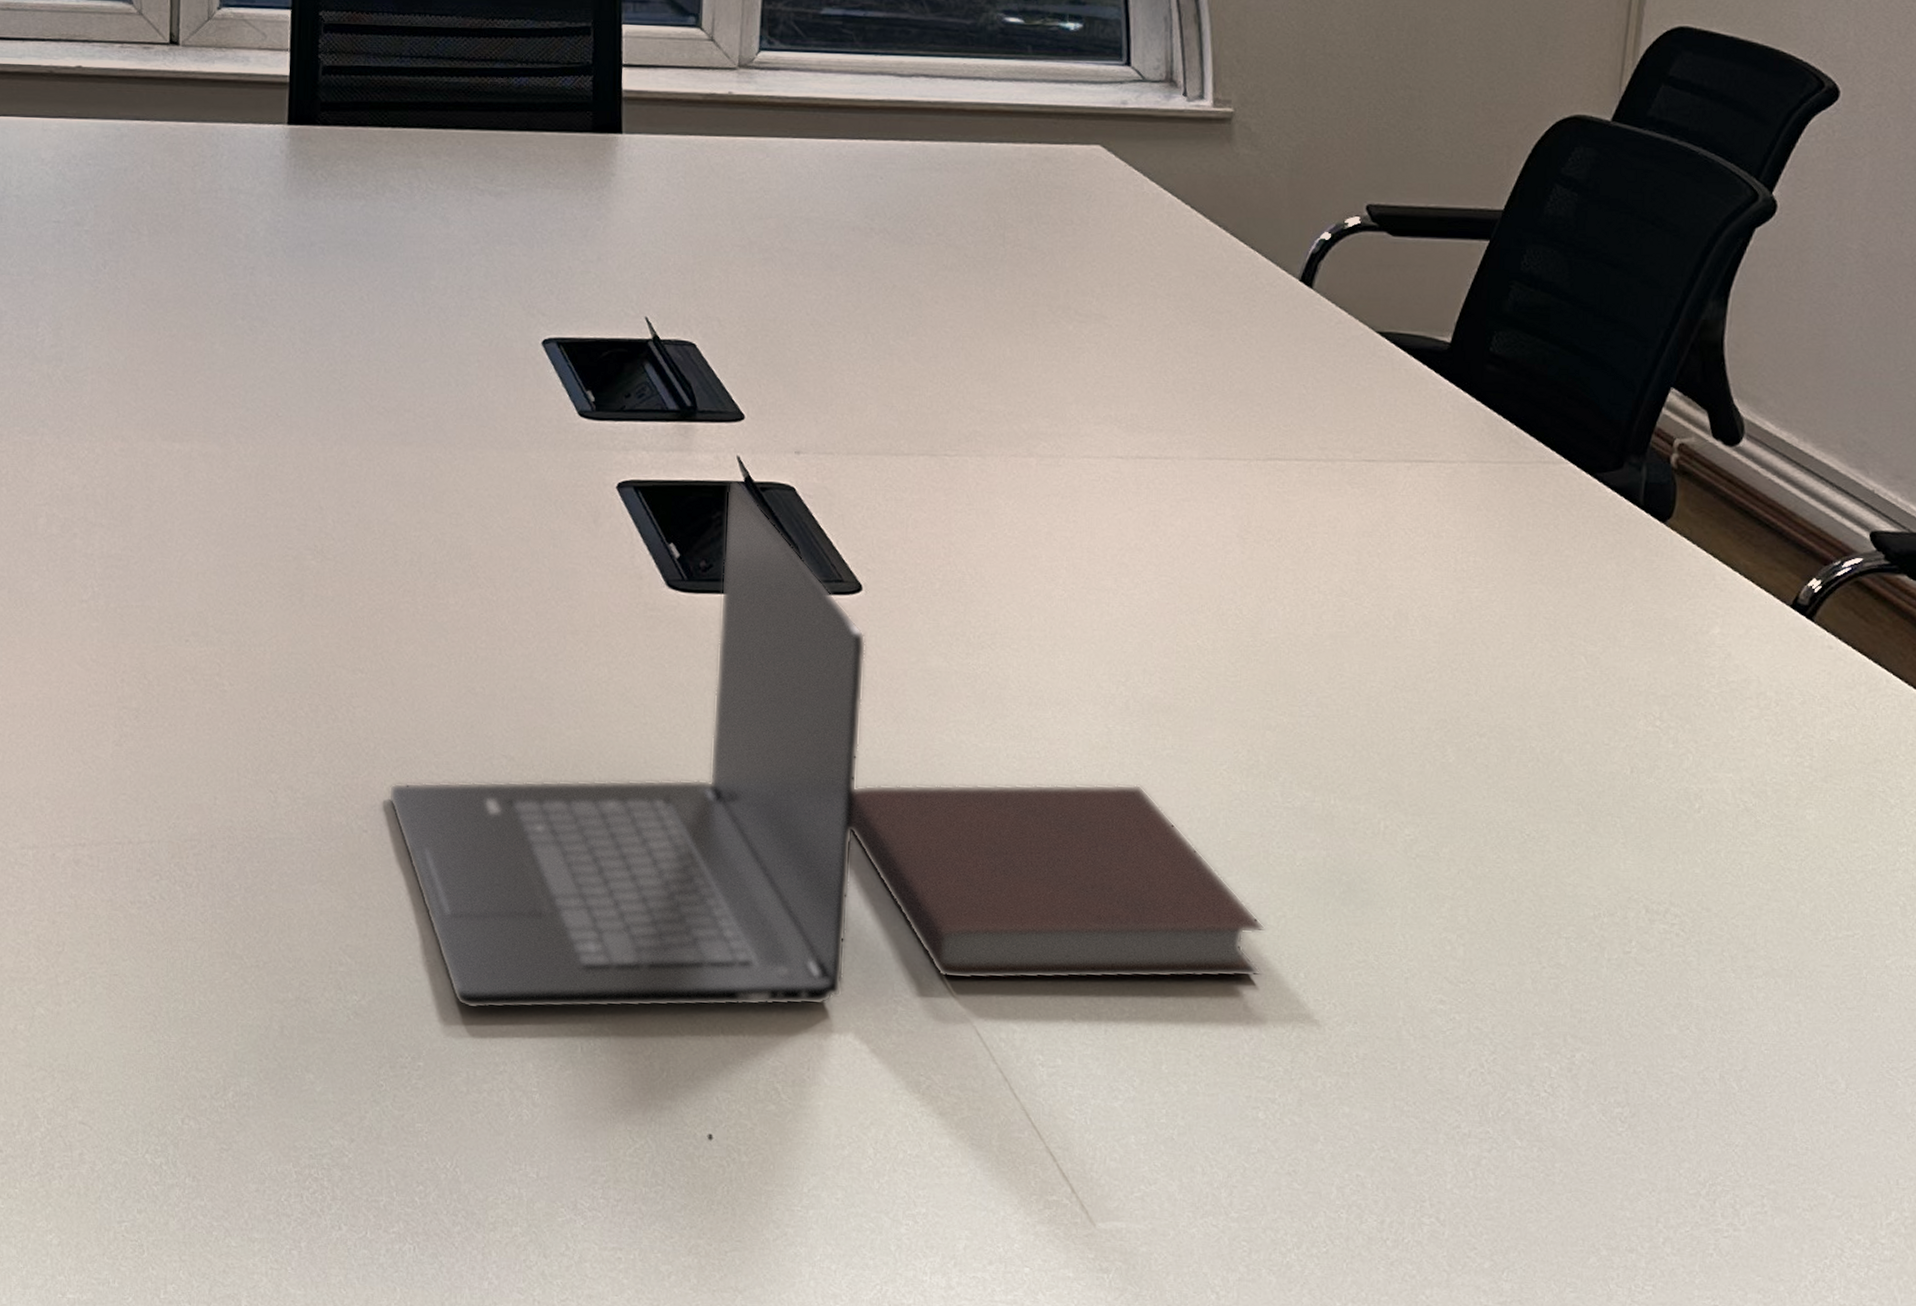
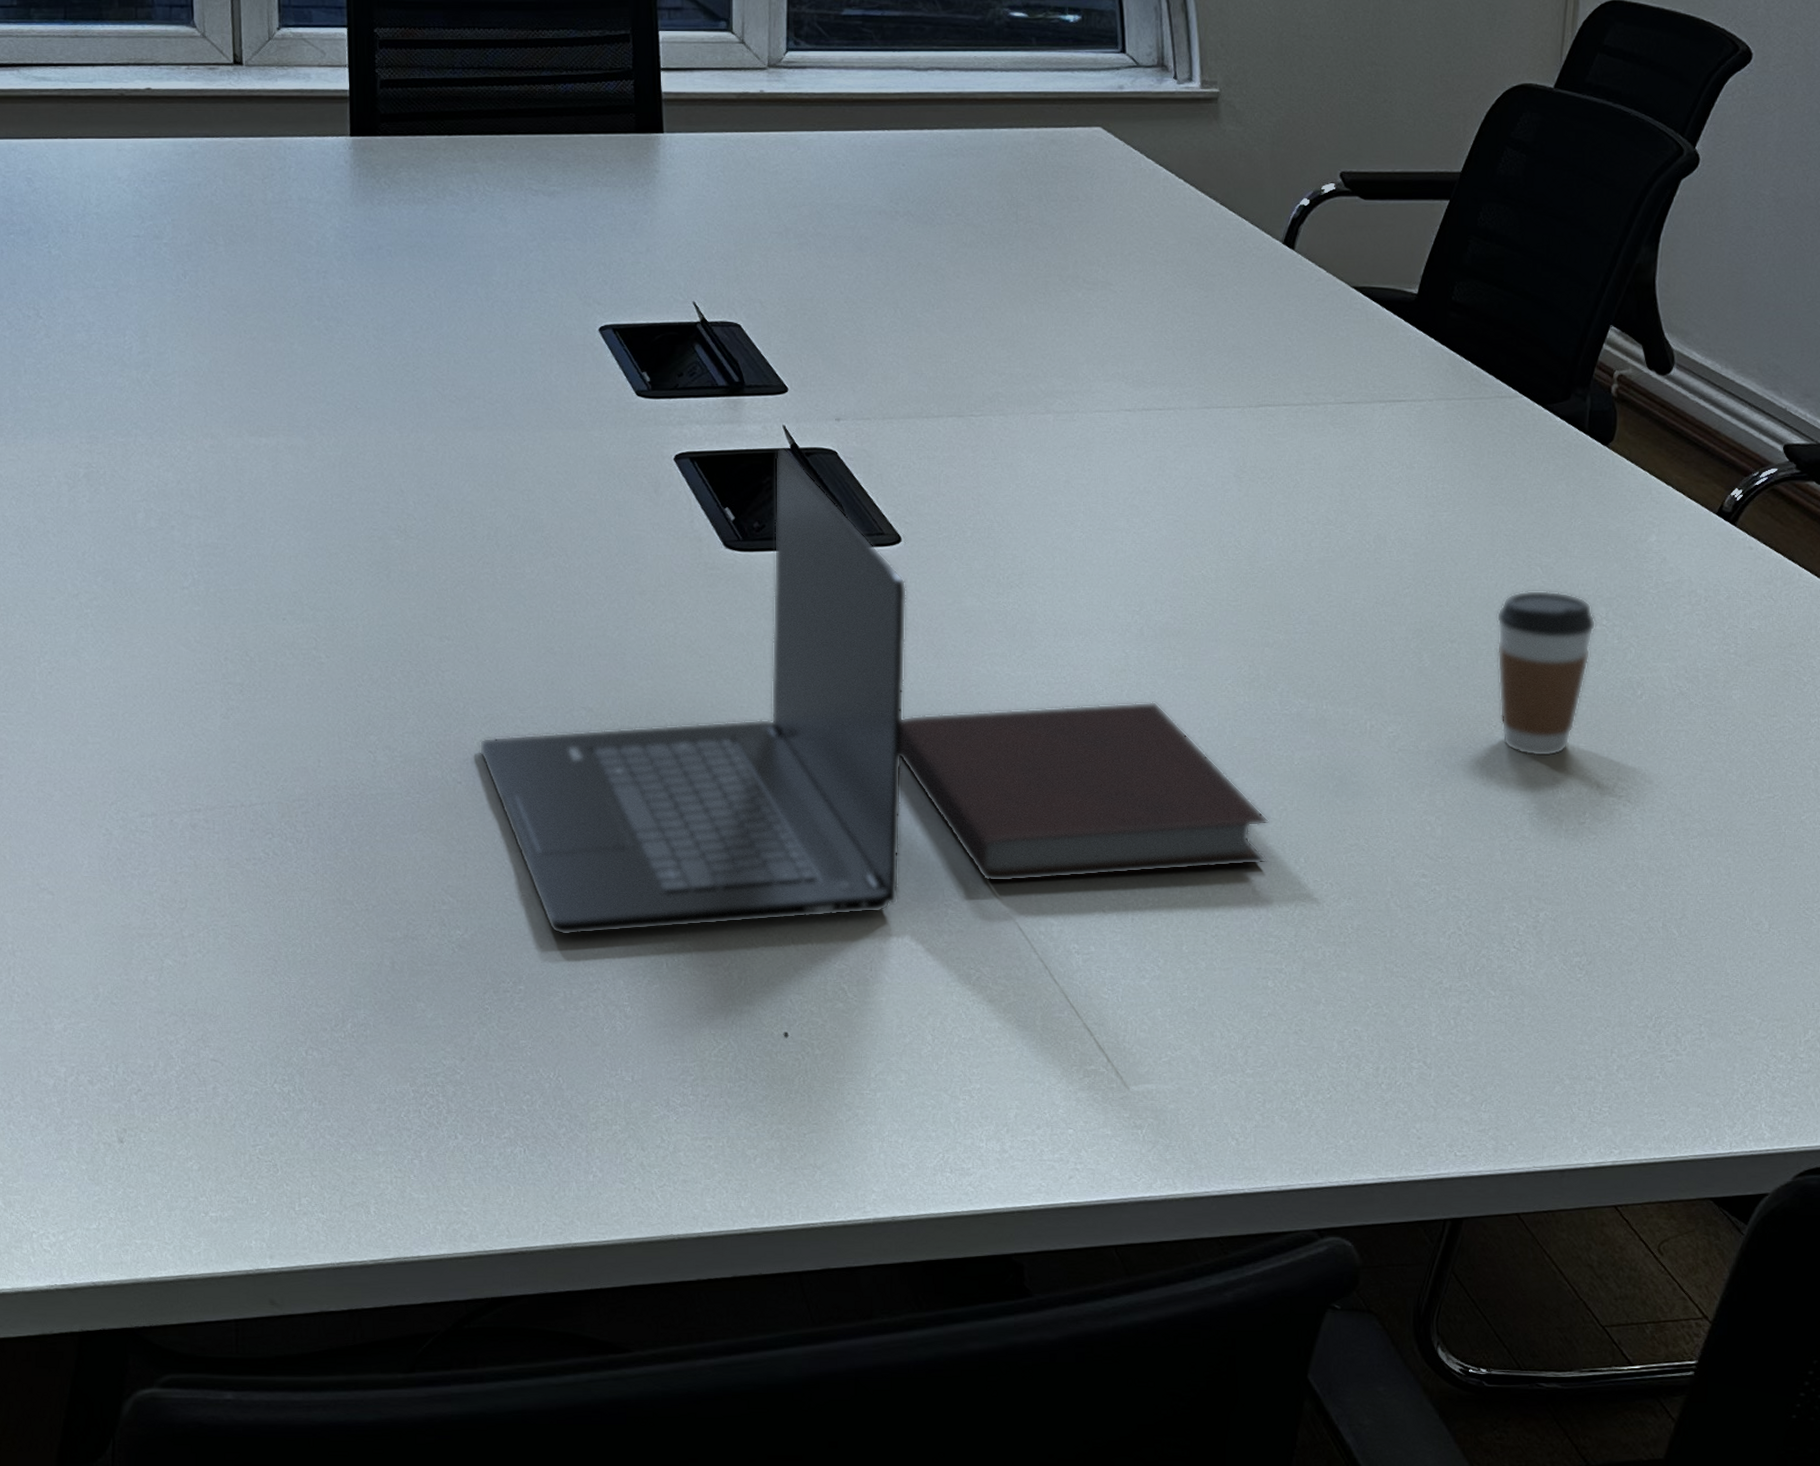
coffee cup: none [1532,682,1648,874] -> present [1496,590,1596,757]

